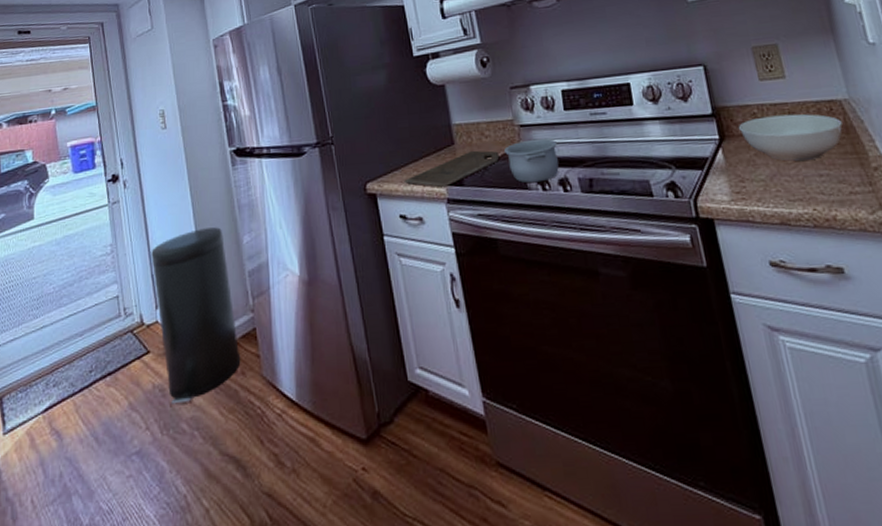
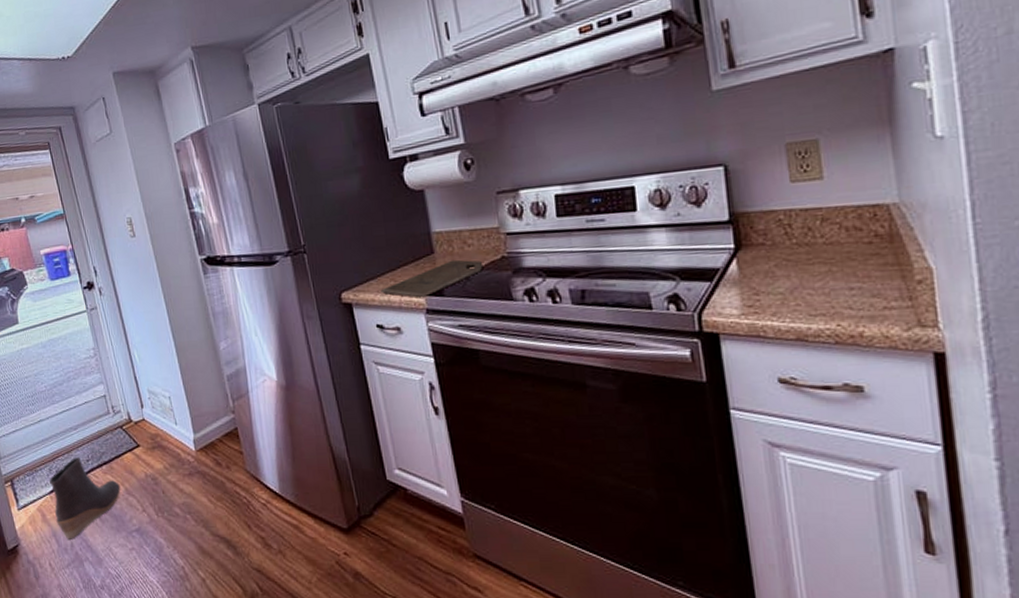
boot: none [45,368,123,468] -> present [49,457,121,539]
pedal bin: present [151,227,241,404] -> none [132,334,225,491]
cooking pot: present [504,138,560,184] -> none [489,247,549,294]
bowl: present [738,113,843,162] -> none [758,220,887,273]

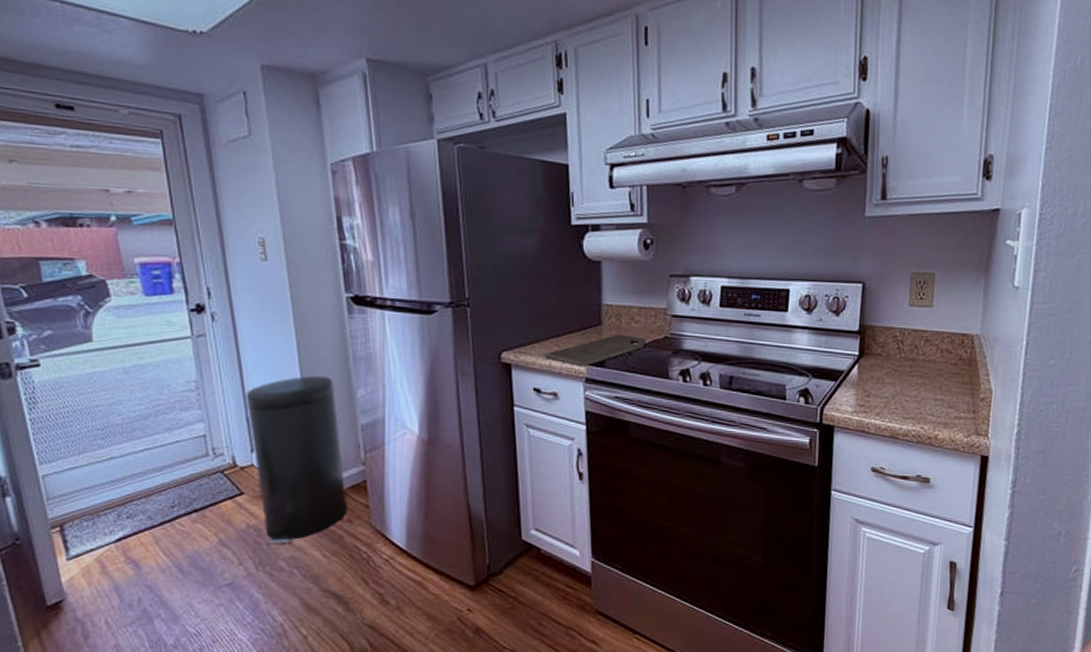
boot: present [49,457,121,539] -> none [117,502,212,594]
pedal bin: none [132,334,225,491] -> present [246,376,348,544]

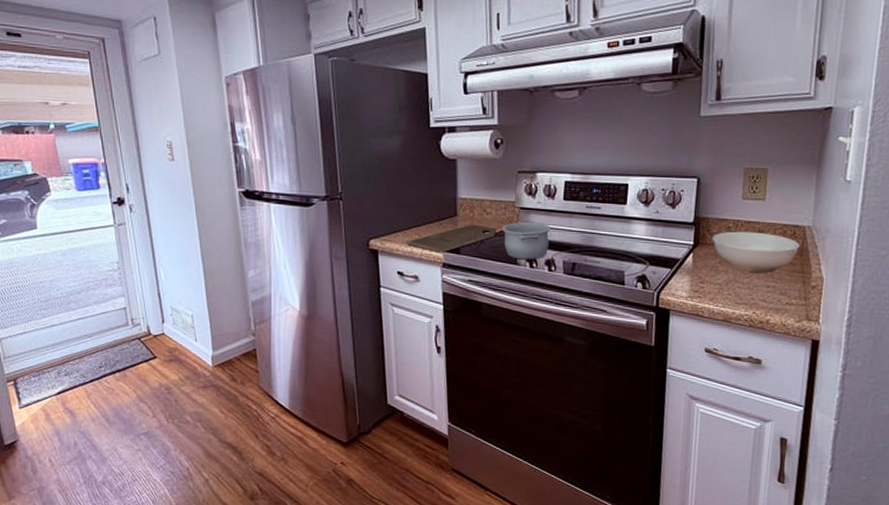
pedal bin: present [246,376,348,544] -> none [158,259,241,401]
cooking pot: none [652,331,706,374] -> present [502,221,551,260]
bowl: none [878,340,968,385] -> present [712,231,800,273]

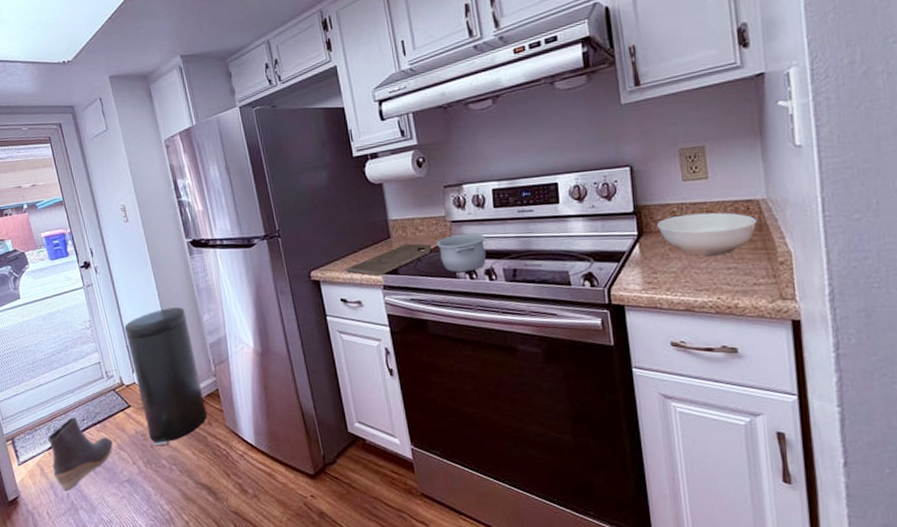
boot: none [57,363,132,439] -> present [48,417,113,490]
pedal bin: none [158,259,241,401] -> present [124,307,207,446]

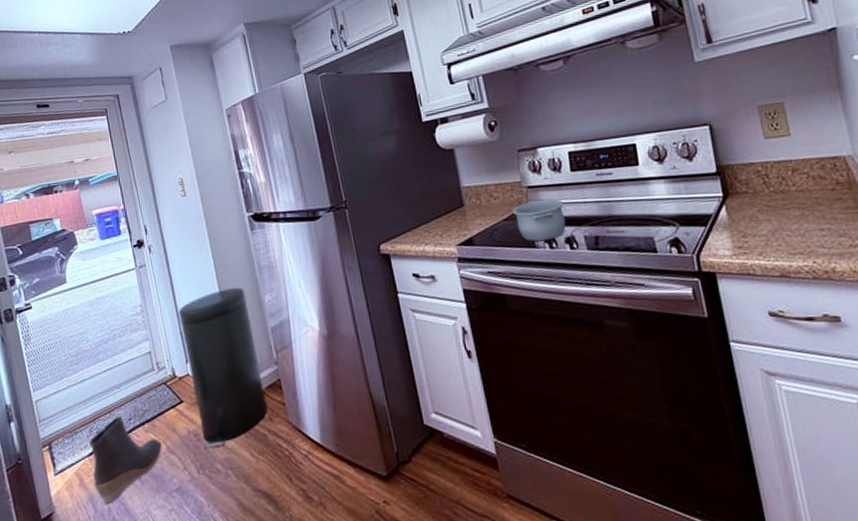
cutting board: present [344,243,432,276] -> none [416,211,508,248]
bowl: present [656,212,757,256] -> none [741,170,846,217]

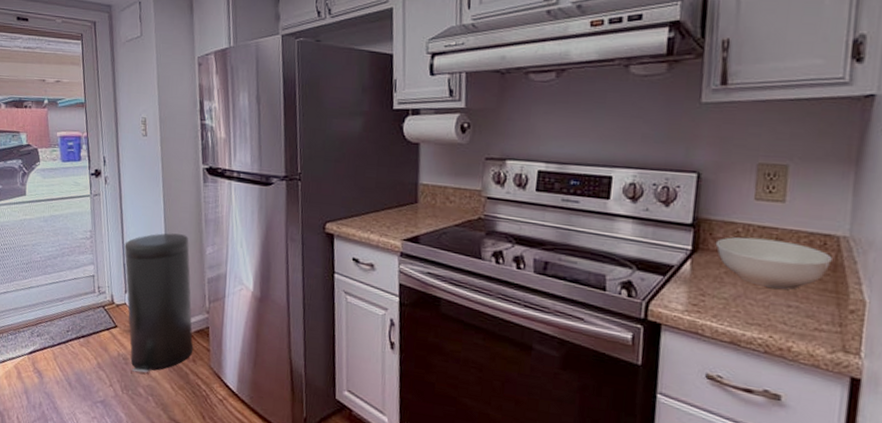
boot: present [89,416,162,504] -> none [30,326,93,399]
cooking pot: present [513,199,566,242] -> none [466,213,521,255]
bowl: none [741,170,846,217] -> present [715,236,832,290]

